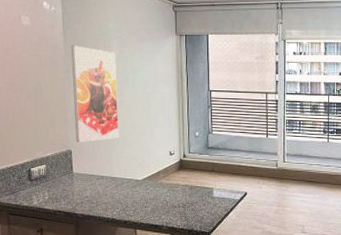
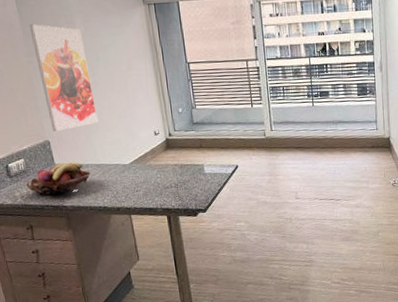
fruit basket: none [44,172,105,201] -> present [26,161,91,195]

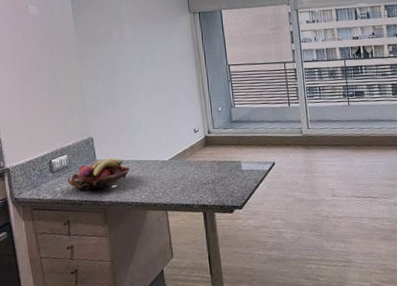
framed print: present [29,24,99,131] -> none [83,31,141,129]

